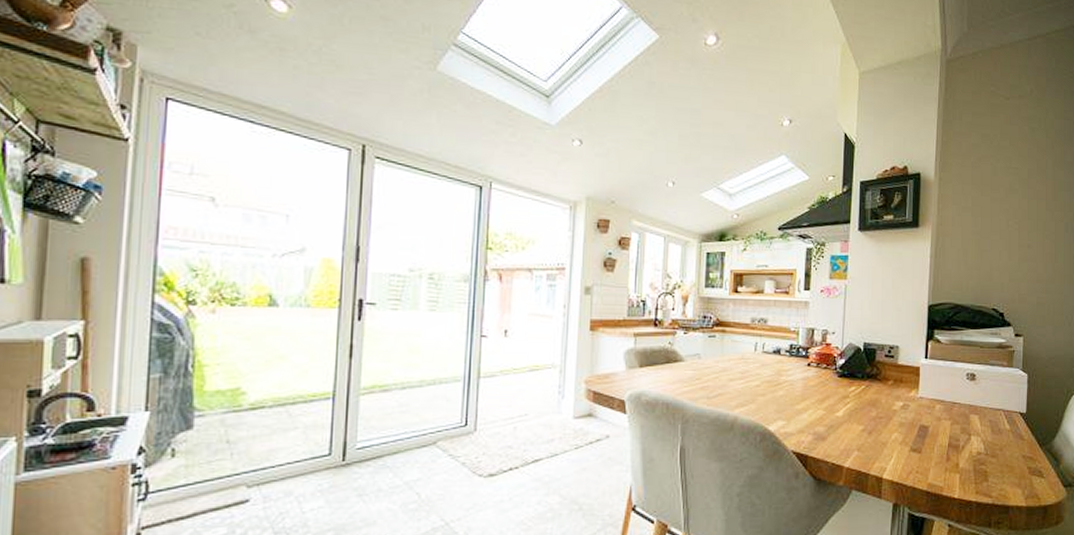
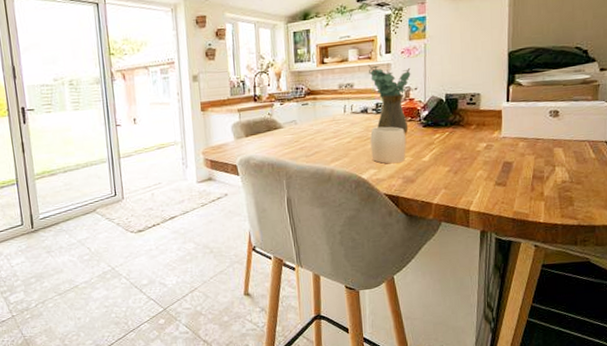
mug: none [780,372,820,416] -> present [369,126,407,164]
vase: none [784,300,829,386] -> present [367,65,411,137]

